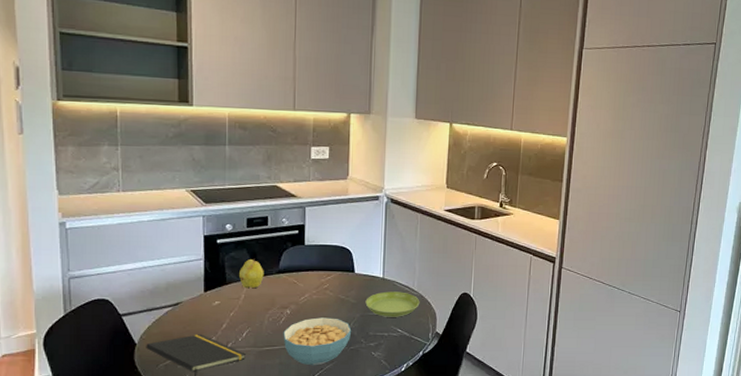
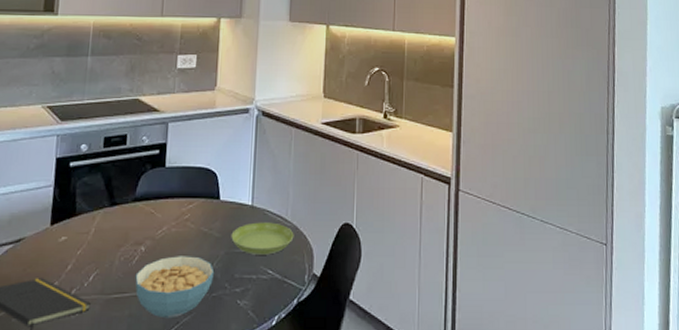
fruit: present [239,258,264,289] -> none [91,184,119,221]

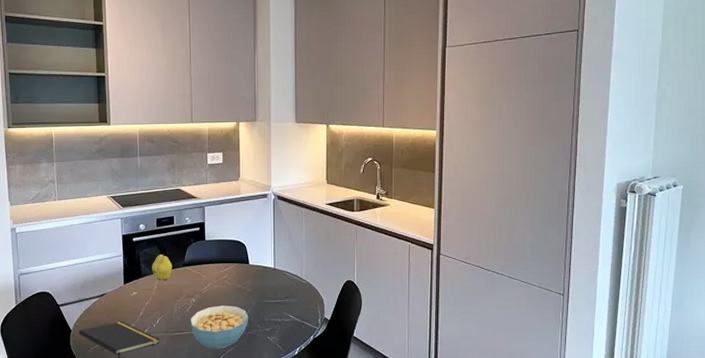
fruit: none [91,184,119,221] -> present [152,254,172,281]
saucer: present [231,222,294,255] -> none [260,280,308,304]

